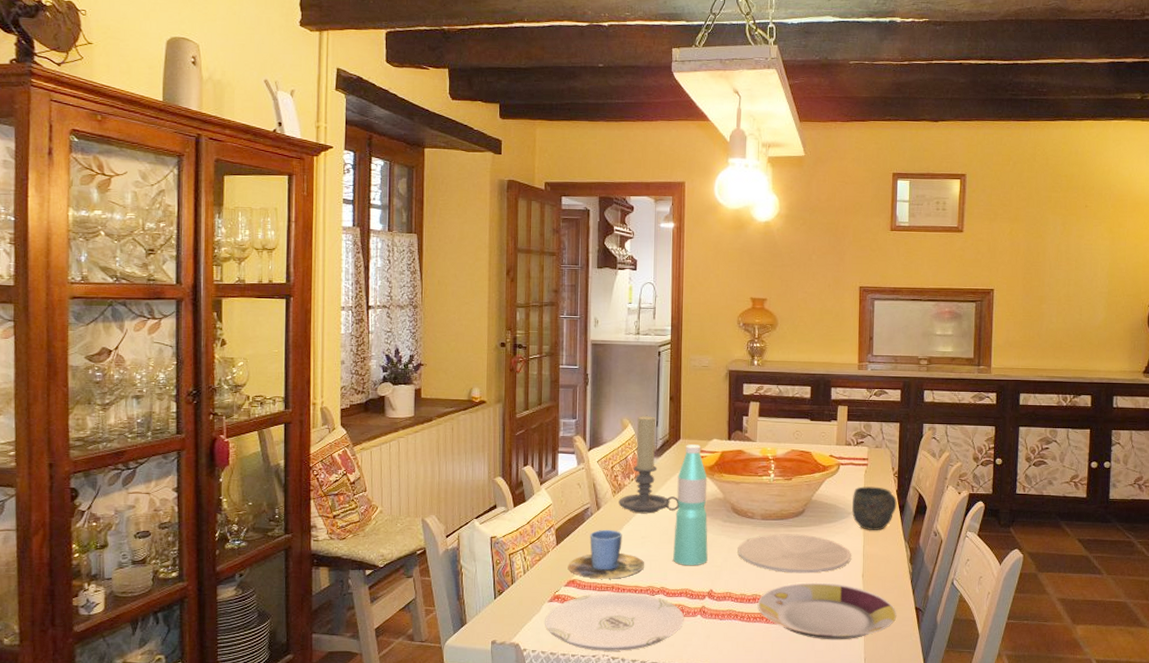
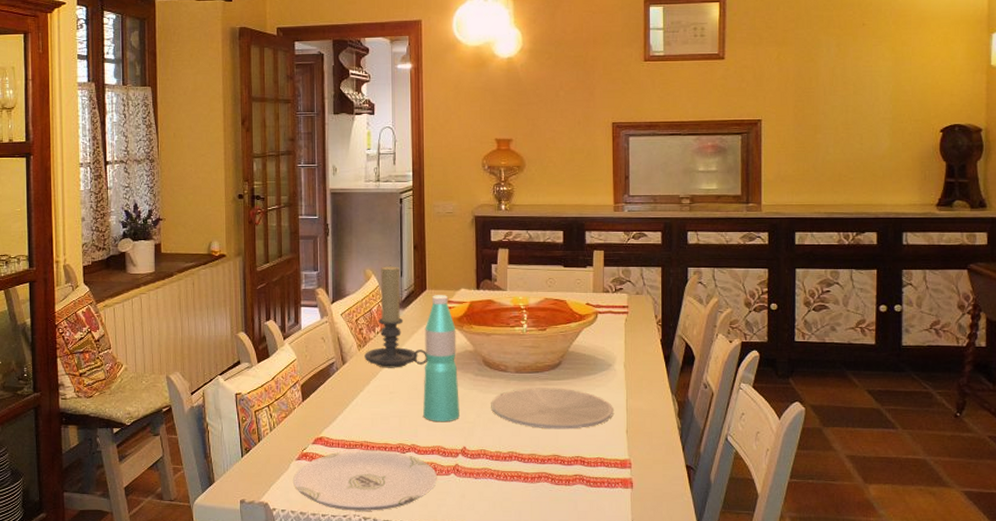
cup: present [568,529,645,579] -> none [314,384,394,436]
plate: present [757,582,897,640] -> none [514,439,666,500]
mug: present [851,486,897,530] -> none [612,336,662,383]

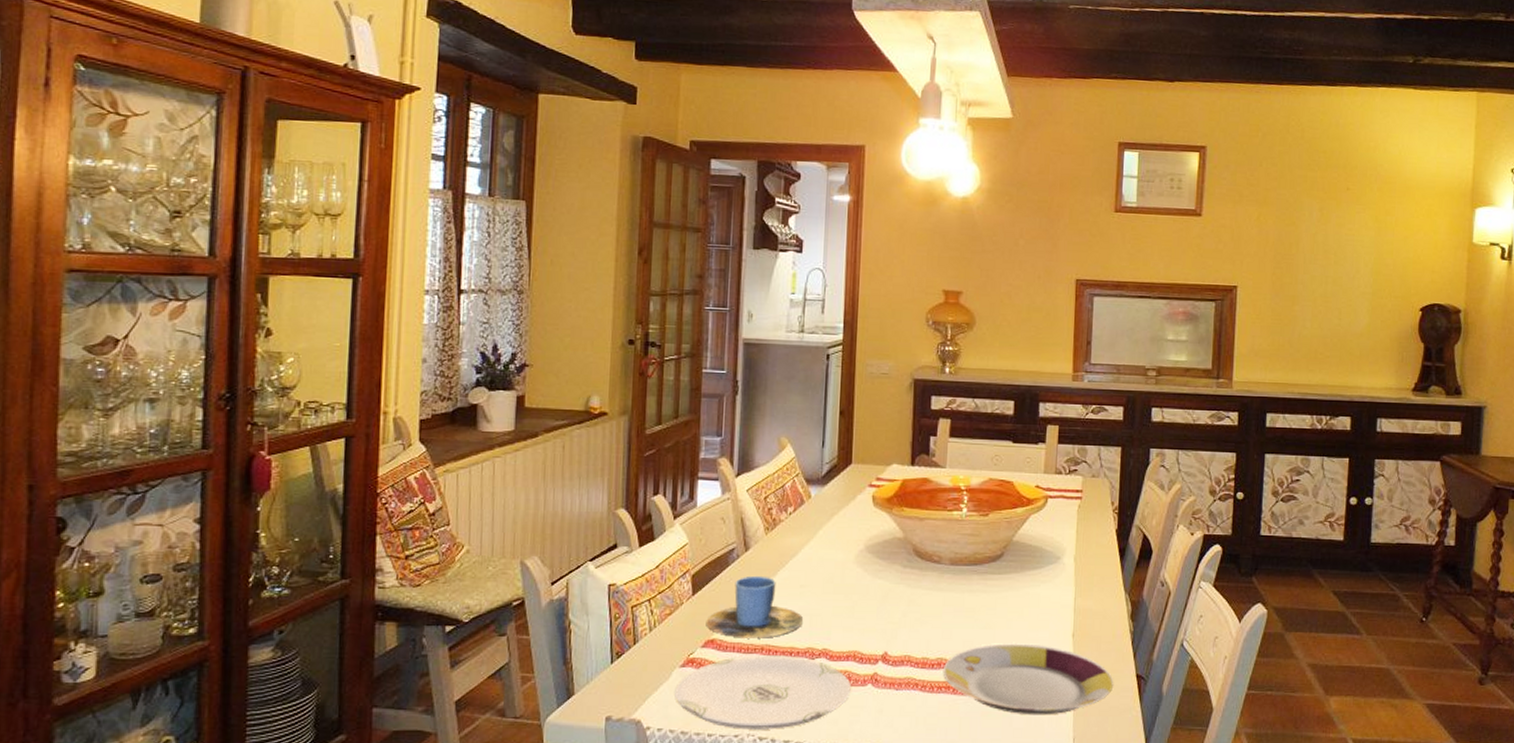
cup: none [314,384,394,436] -> present [706,575,804,638]
candle holder: present [364,265,427,368] -> none [772,433,848,557]
water bottle: present [423,295,459,422] -> none [839,470,884,623]
plate: present [491,388,613,429] -> none [919,583,1060,632]
plate: none [514,439,666,500] -> present [942,643,1114,715]

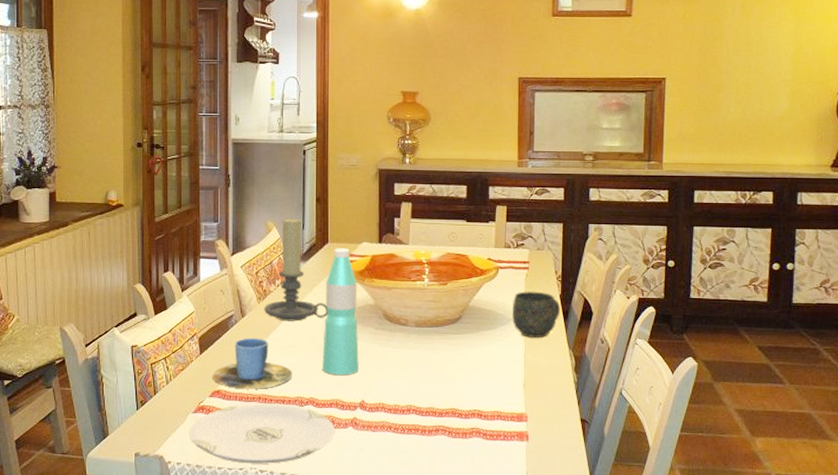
candle holder: none [772,433,848,557] -> present [264,217,328,321]
water bottle: none [839,470,884,623] -> present [322,248,359,376]
plate: present [942,643,1114,715] -> none [412,392,561,453]
mug: none [1061,525,1117,579] -> present [511,291,561,338]

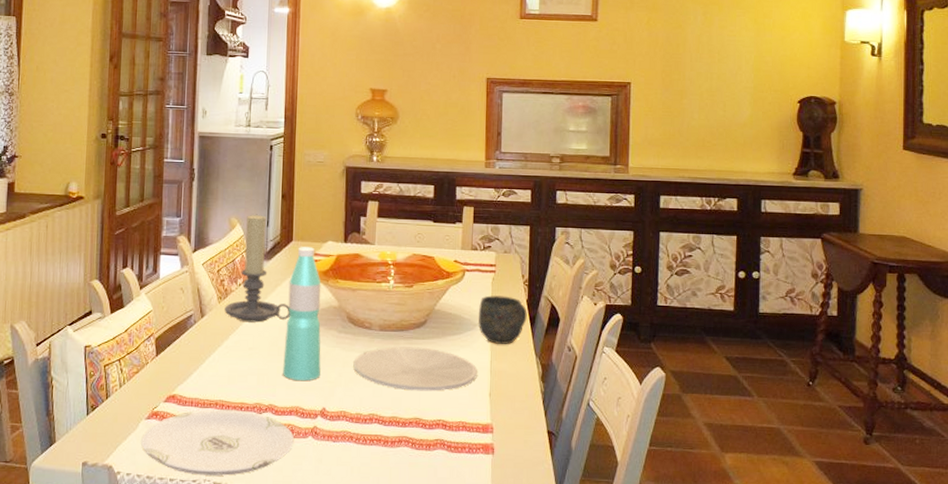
cup: present [212,337,293,389] -> none [168,339,252,395]
plate: none [390,342,512,383] -> present [353,346,477,391]

